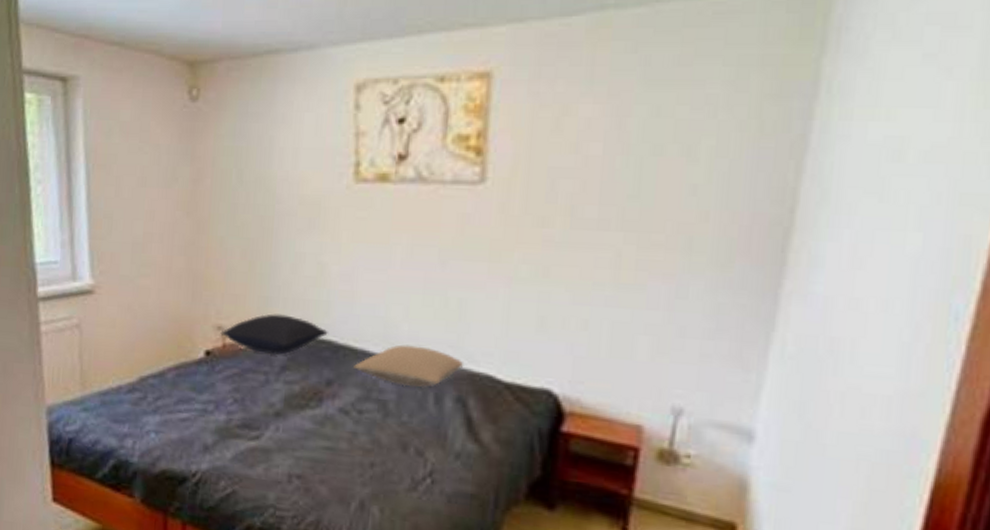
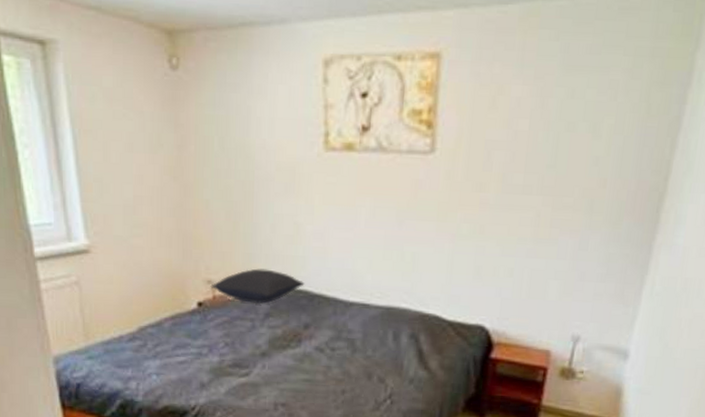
pillow: present [353,344,464,387] -> none [327,292,417,327]

